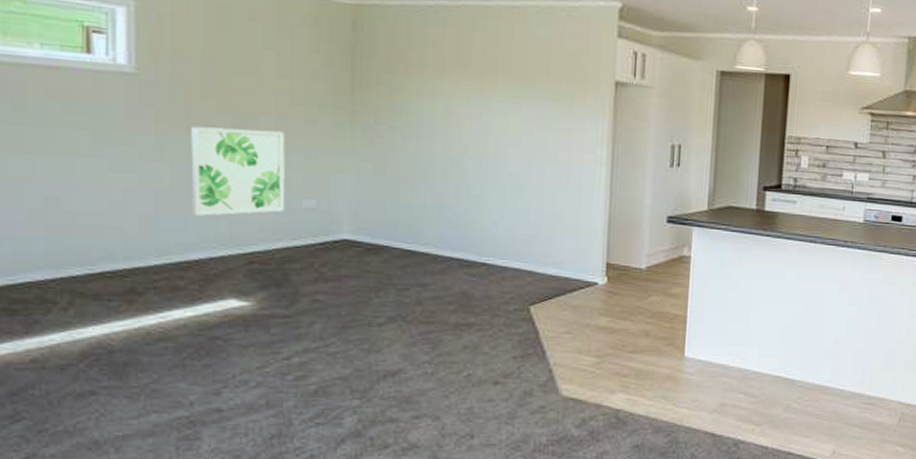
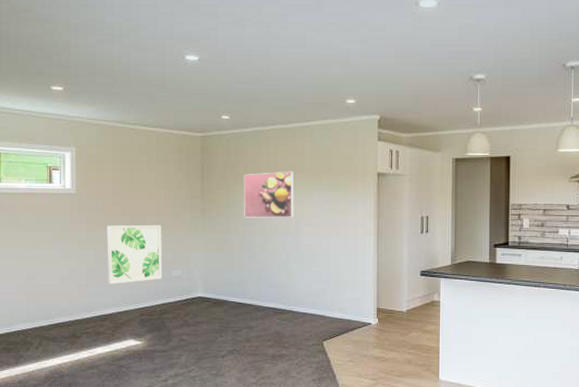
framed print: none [417,66,495,134] -> present [243,171,294,218]

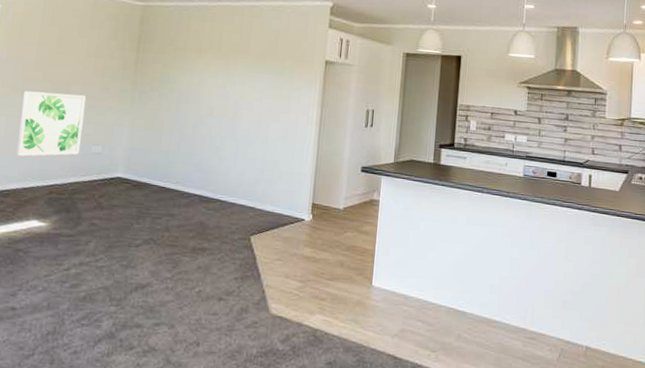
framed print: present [243,171,294,218] -> none [178,49,237,99]

